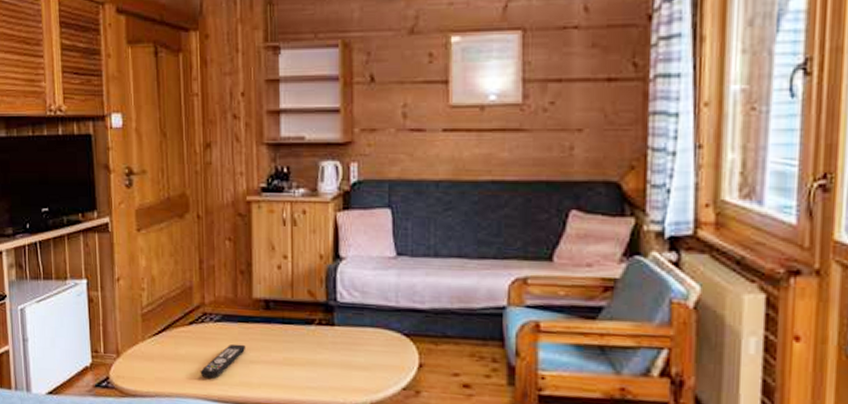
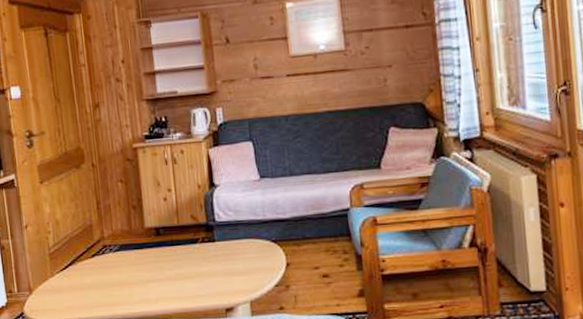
remote control: present [200,343,246,379] -> none [104,267,143,301]

